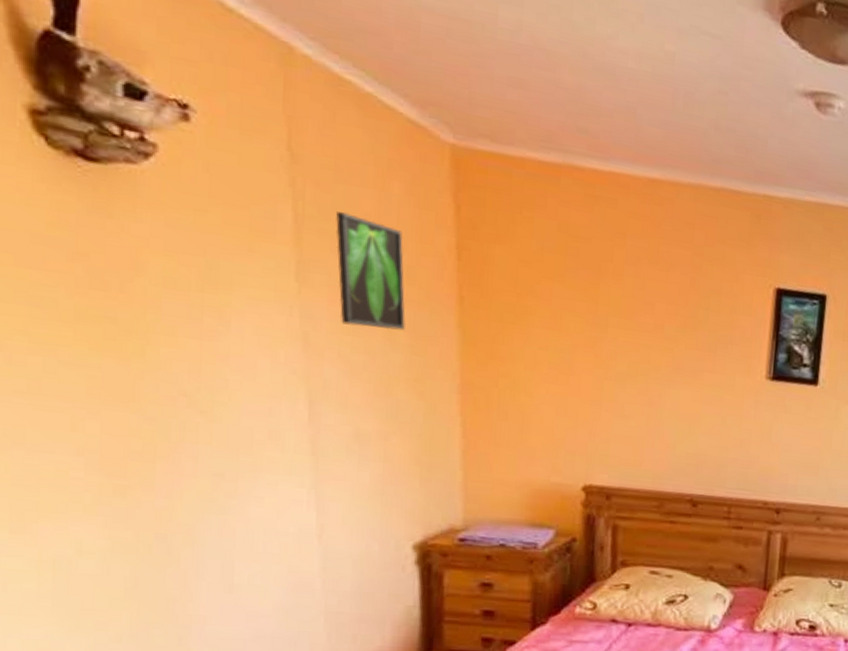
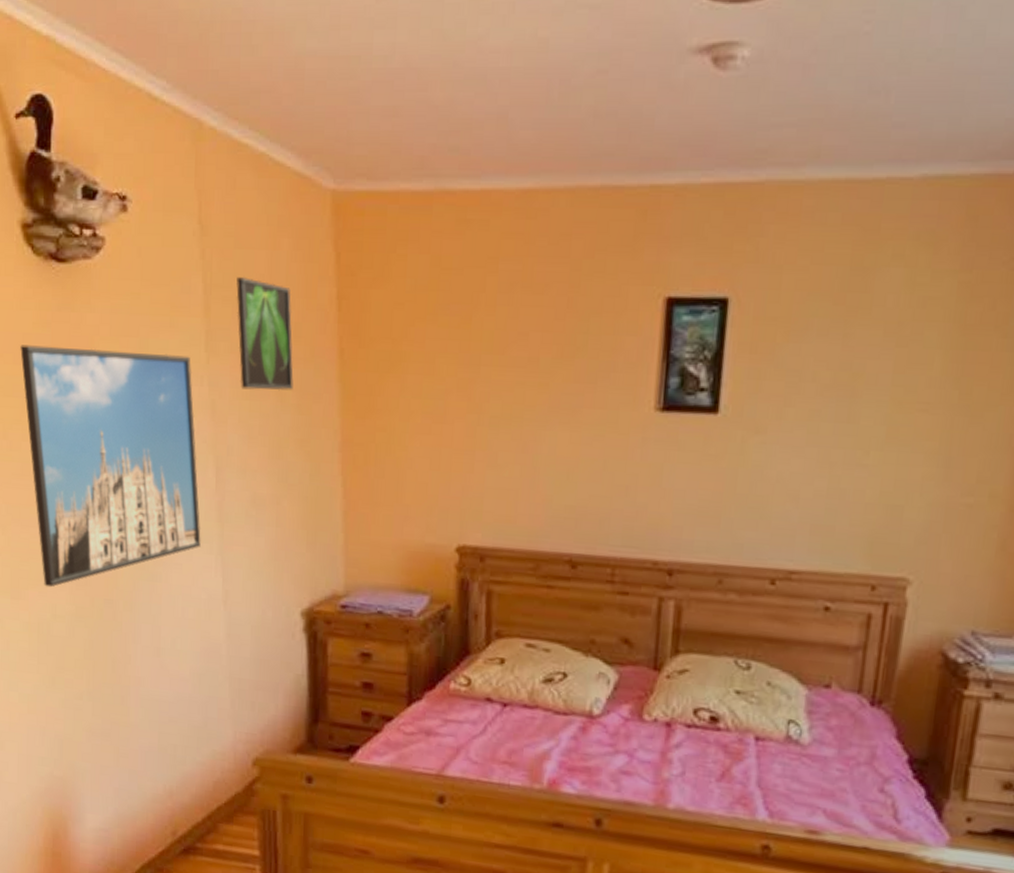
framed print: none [26,246,289,521] -> present [20,345,201,588]

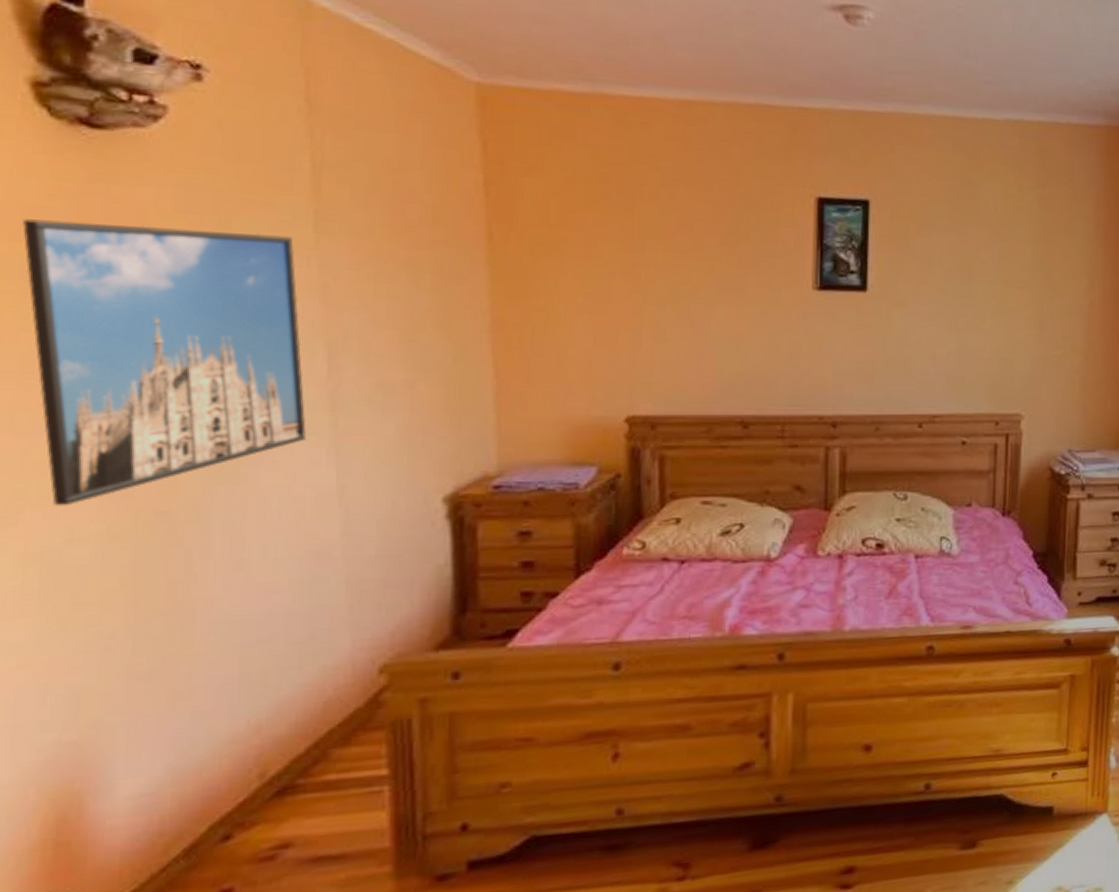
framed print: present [236,277,294,391] -> none [356,158,431,273]

